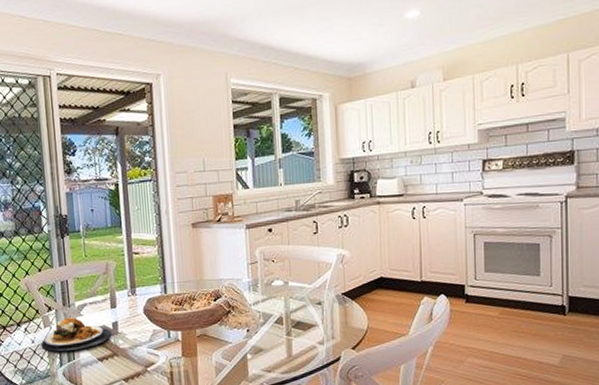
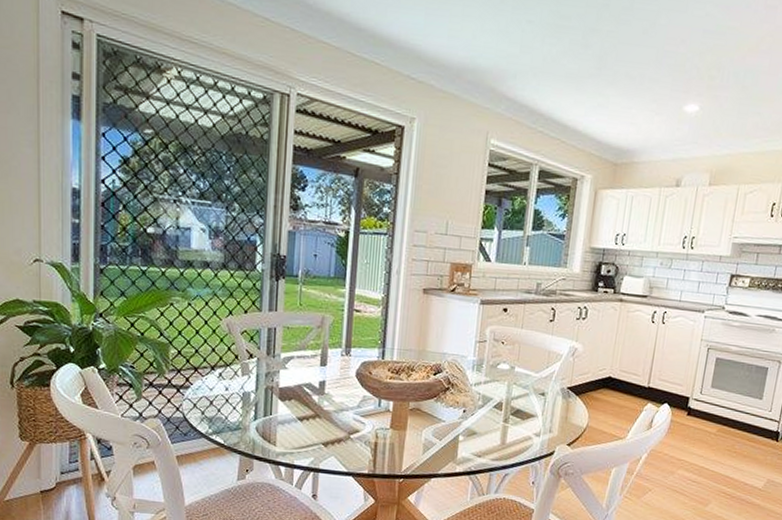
plate: present [41,317,112,352] -> none [235,368,317,405]

